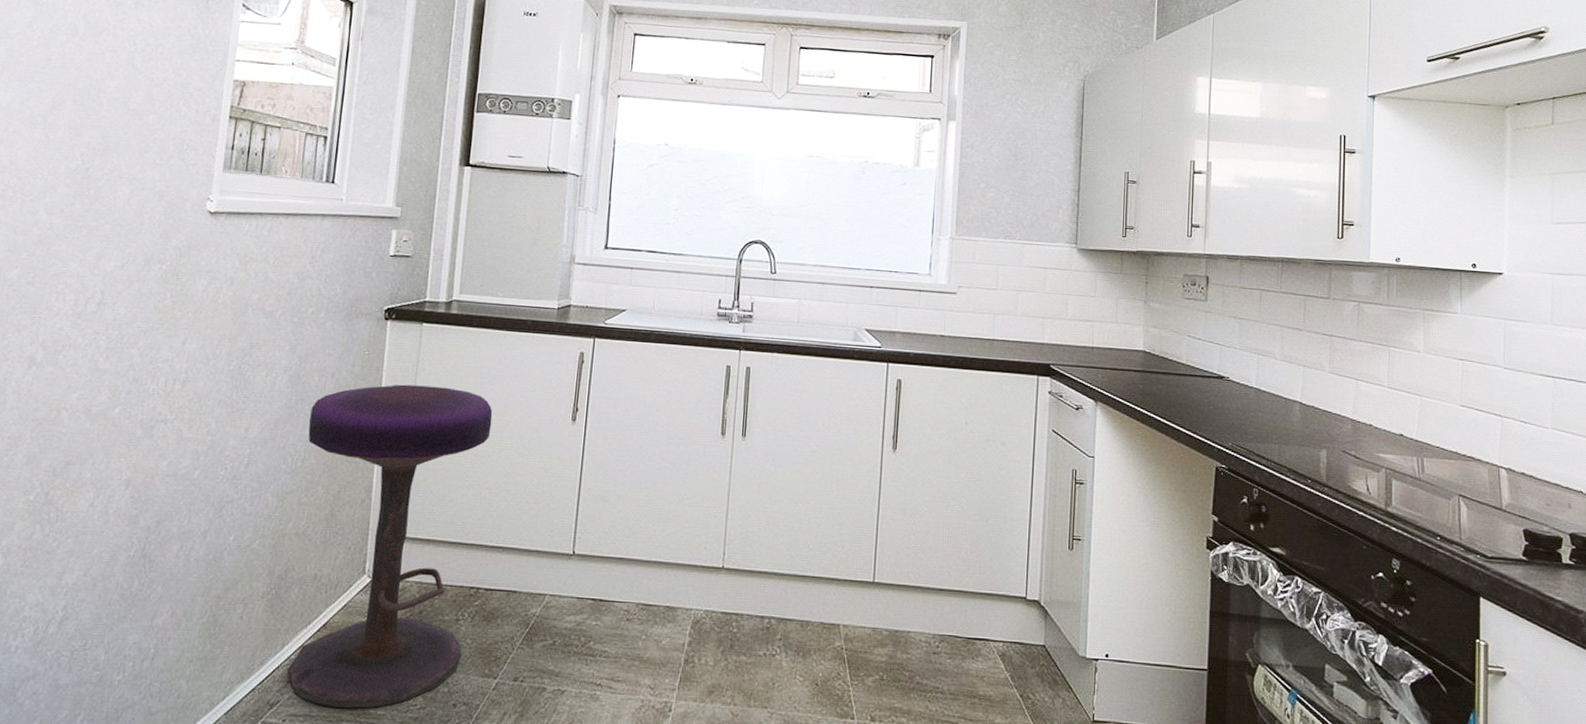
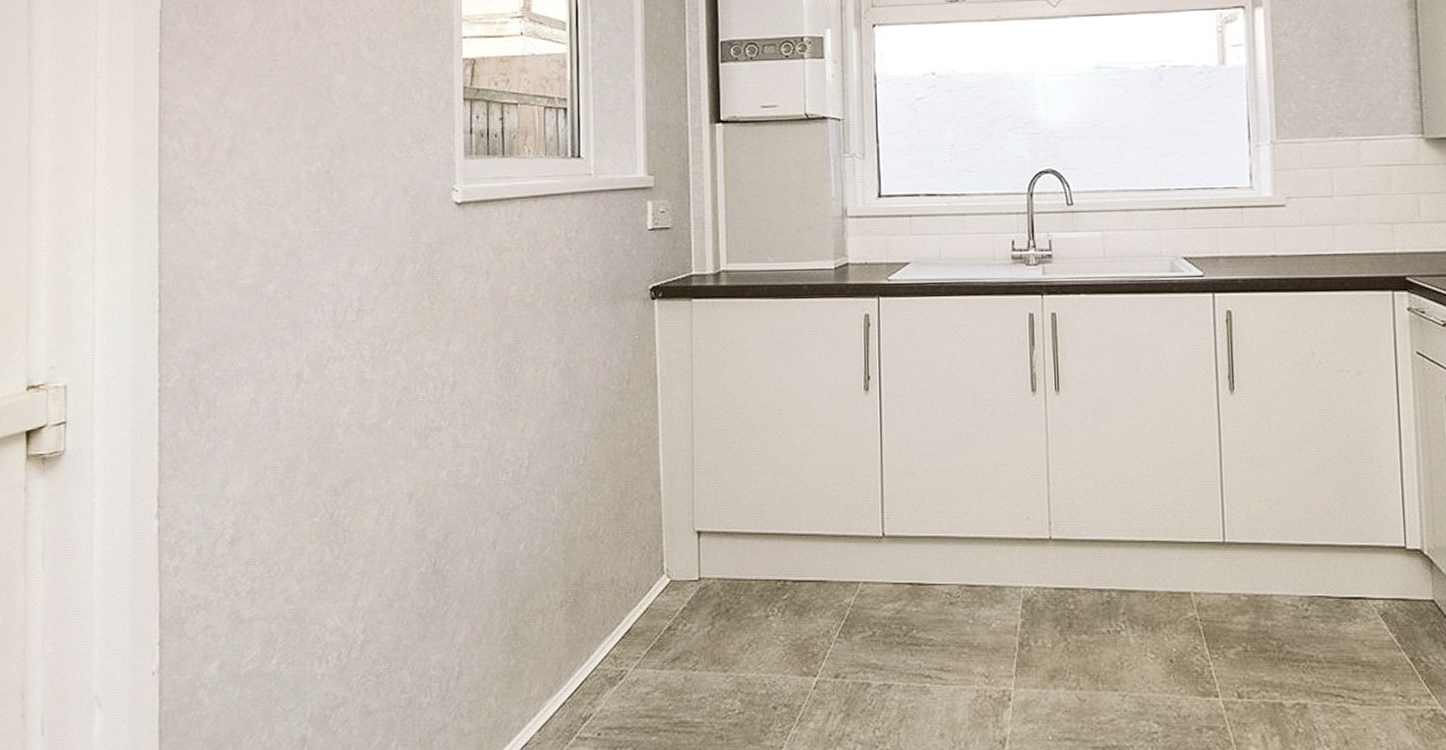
stool: present [287,384,493,709] -> none [586,366,778,718]

